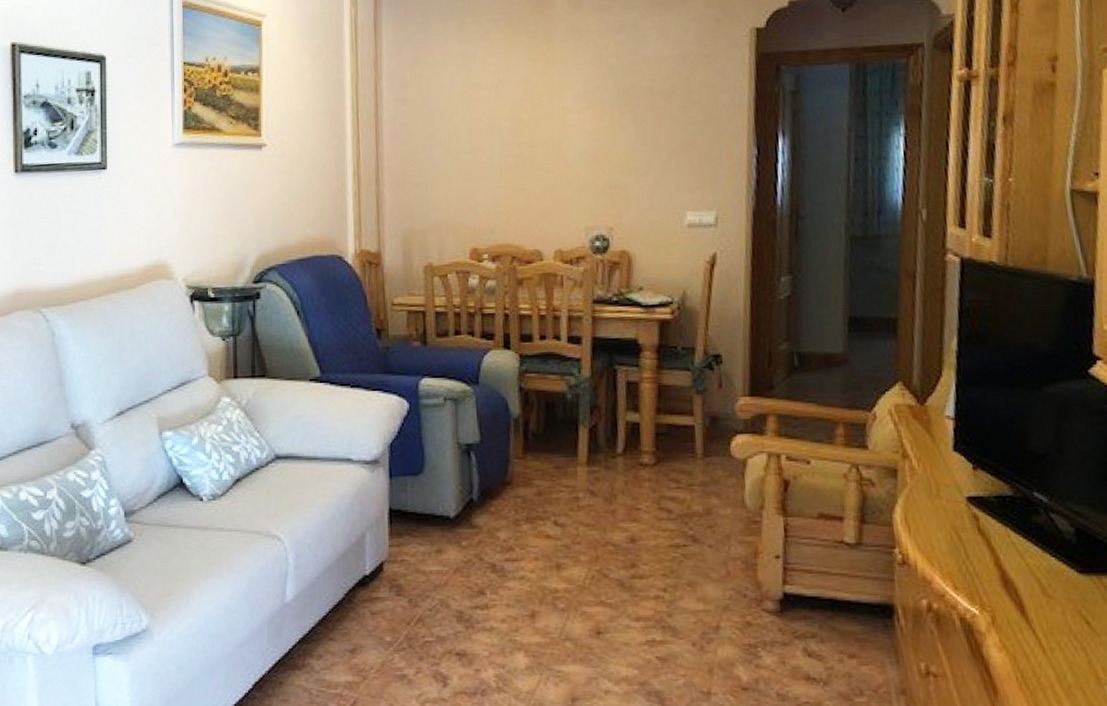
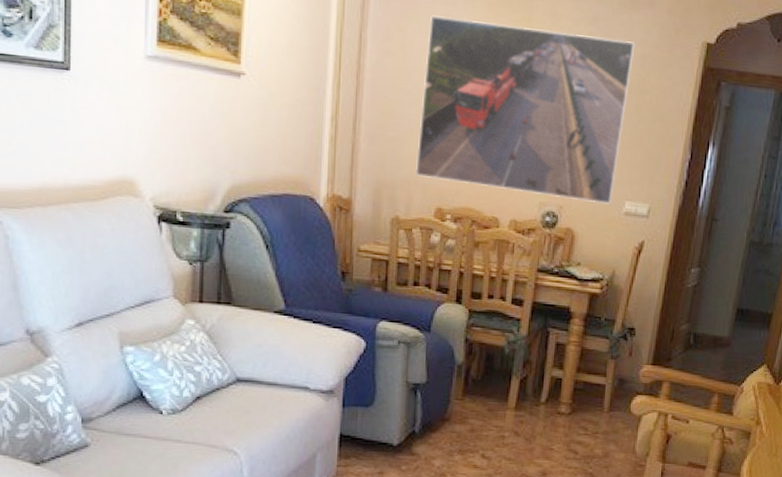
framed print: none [444,42,673,219] -> present [416,15,635,204]

